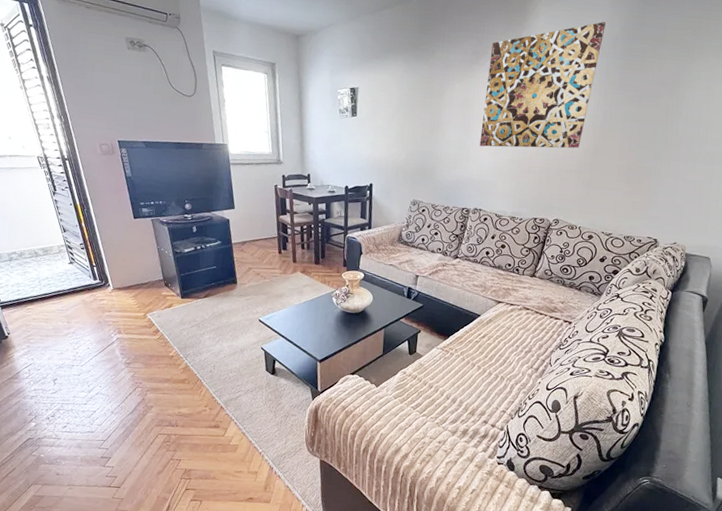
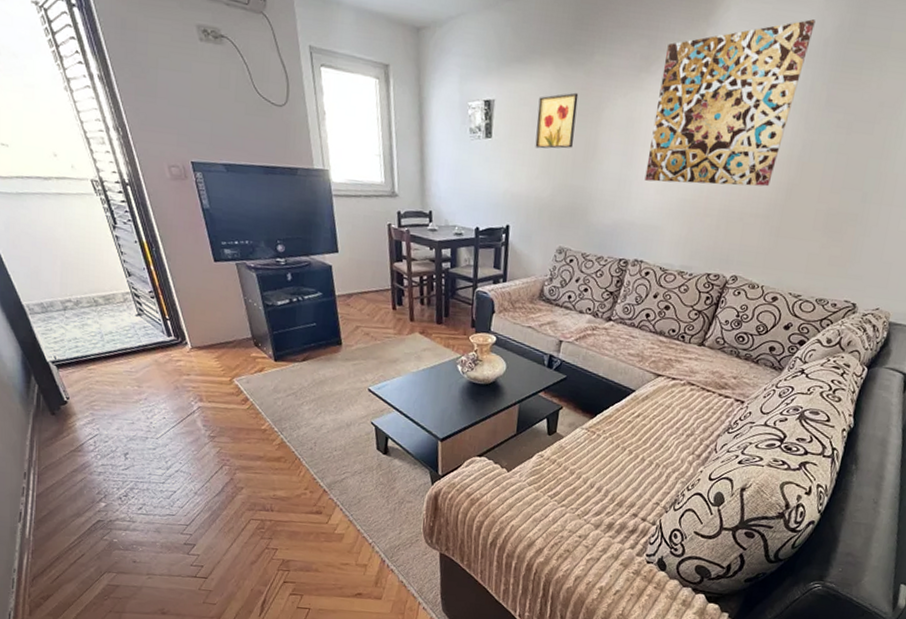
wall art: none [391,80,424,124] -> present [535,92,579,149]

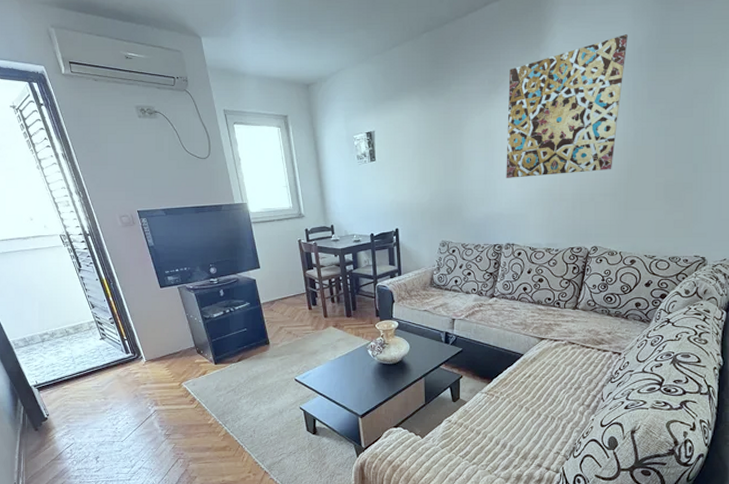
wall art: present [535,92,579,149] -> none [409,117,443,164]

